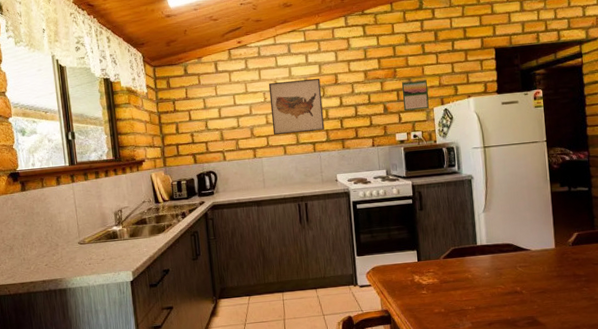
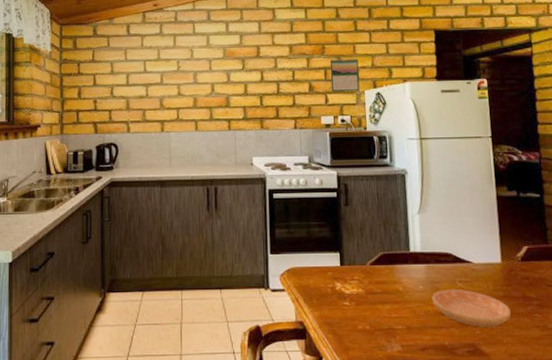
wall art: present [268,79,325,136] -> none [183,50,242,109]
saucer: none [496,273,563,303] -> present [432,290,511,327]

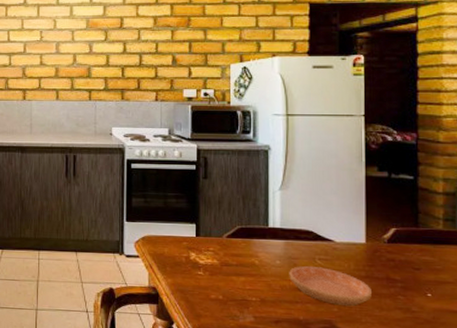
calendar: present [329,58,360,92] -> none [195,30,225,65]

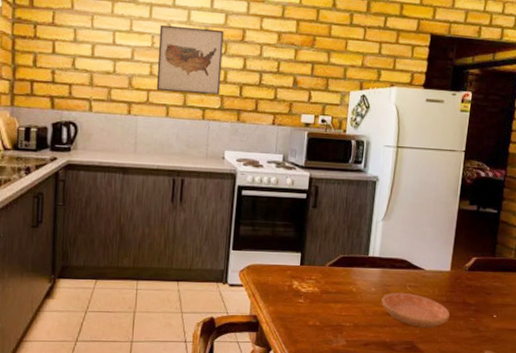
wall art: none [46,21,104,78] -> present [156,25,224,95]

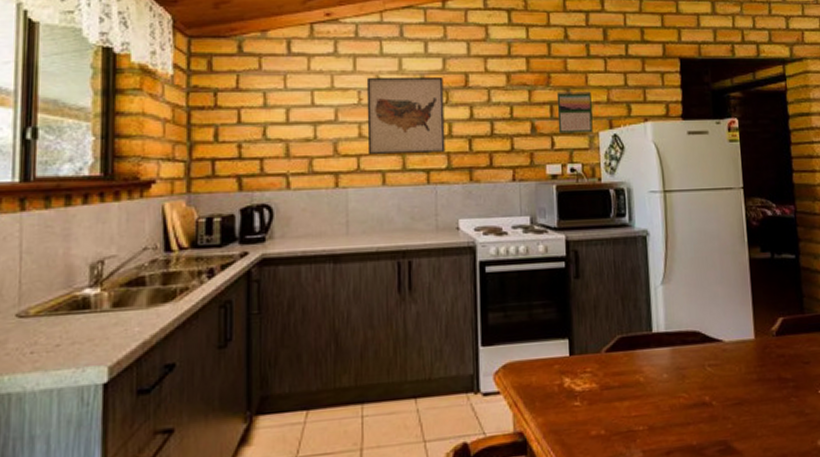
calendar: none [316,53,348,92] -> present [556,90,593,134]
saucer: present [381,293,450,328] -> none [678,375,765,420]

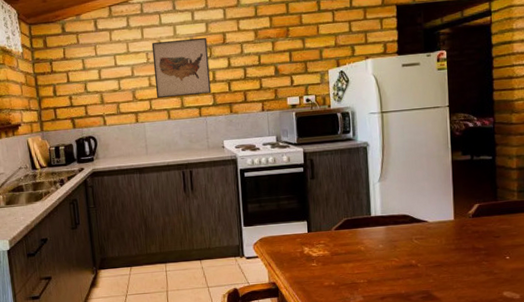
calendar: present [556,90,593,134] -> none [294,39,324,73]

